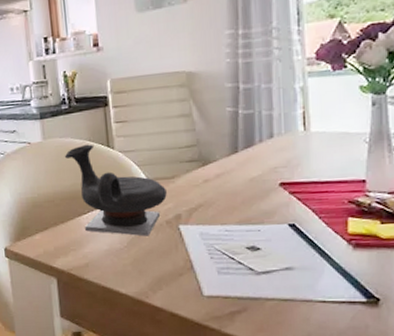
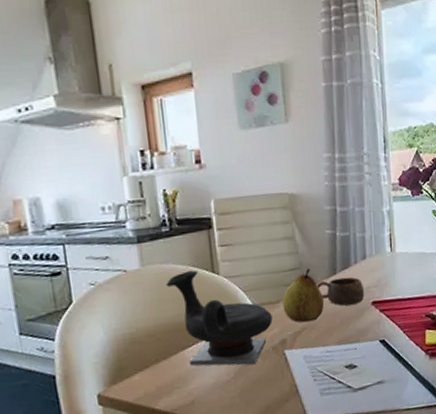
fruit: none [177,146,224,200] -> present [282,269,325,323]
cup: none [215,156,272,185] -> present [316,277,365,306]

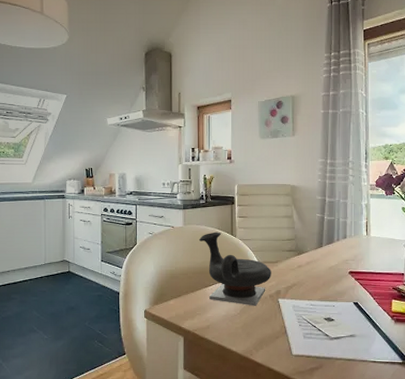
fruit: present [282,269,325,323] -> none [280,241,312,280]
cup: present [316,277,365,306] -> none [307,250,344,272]

